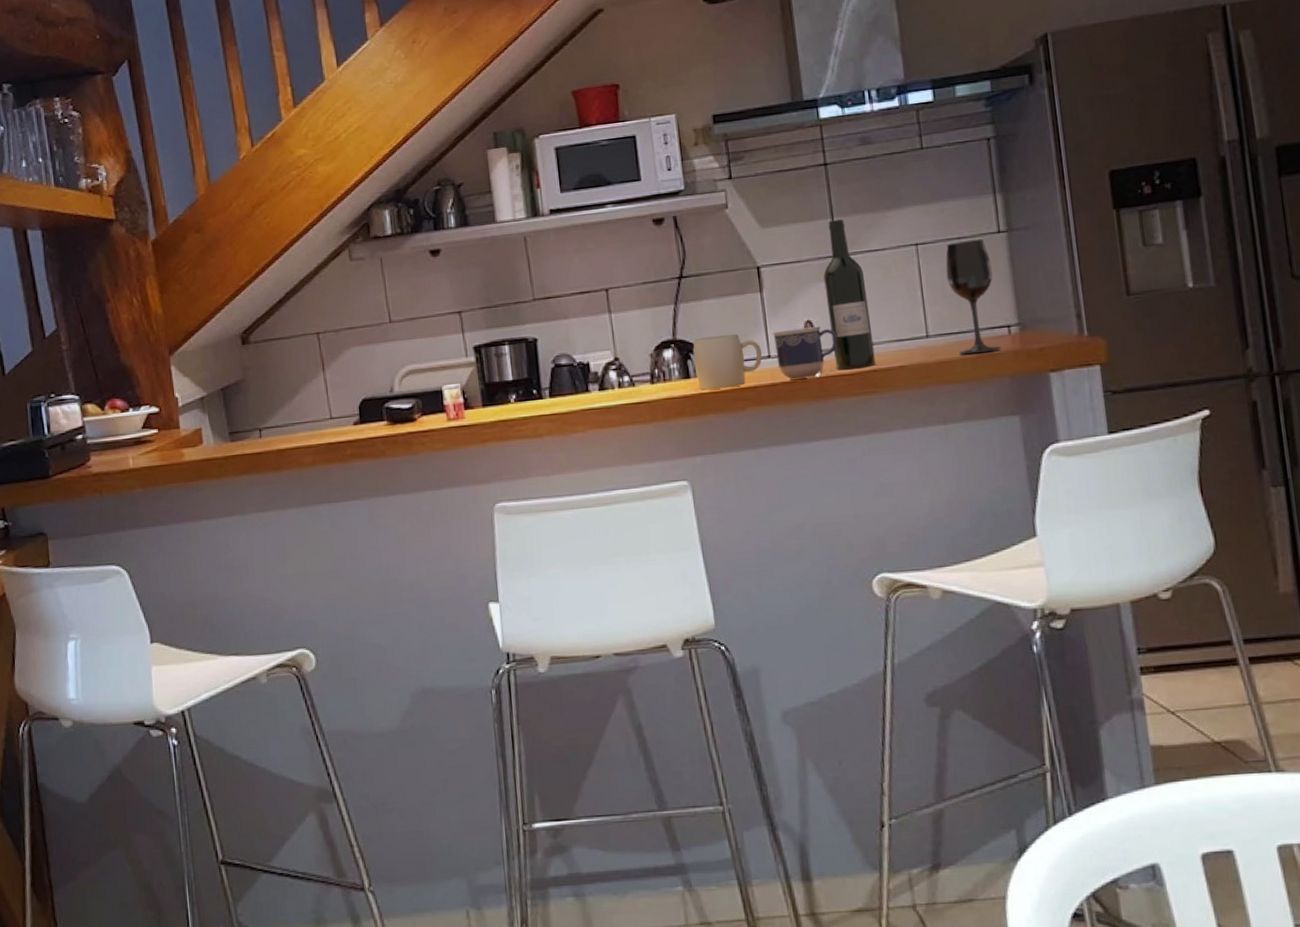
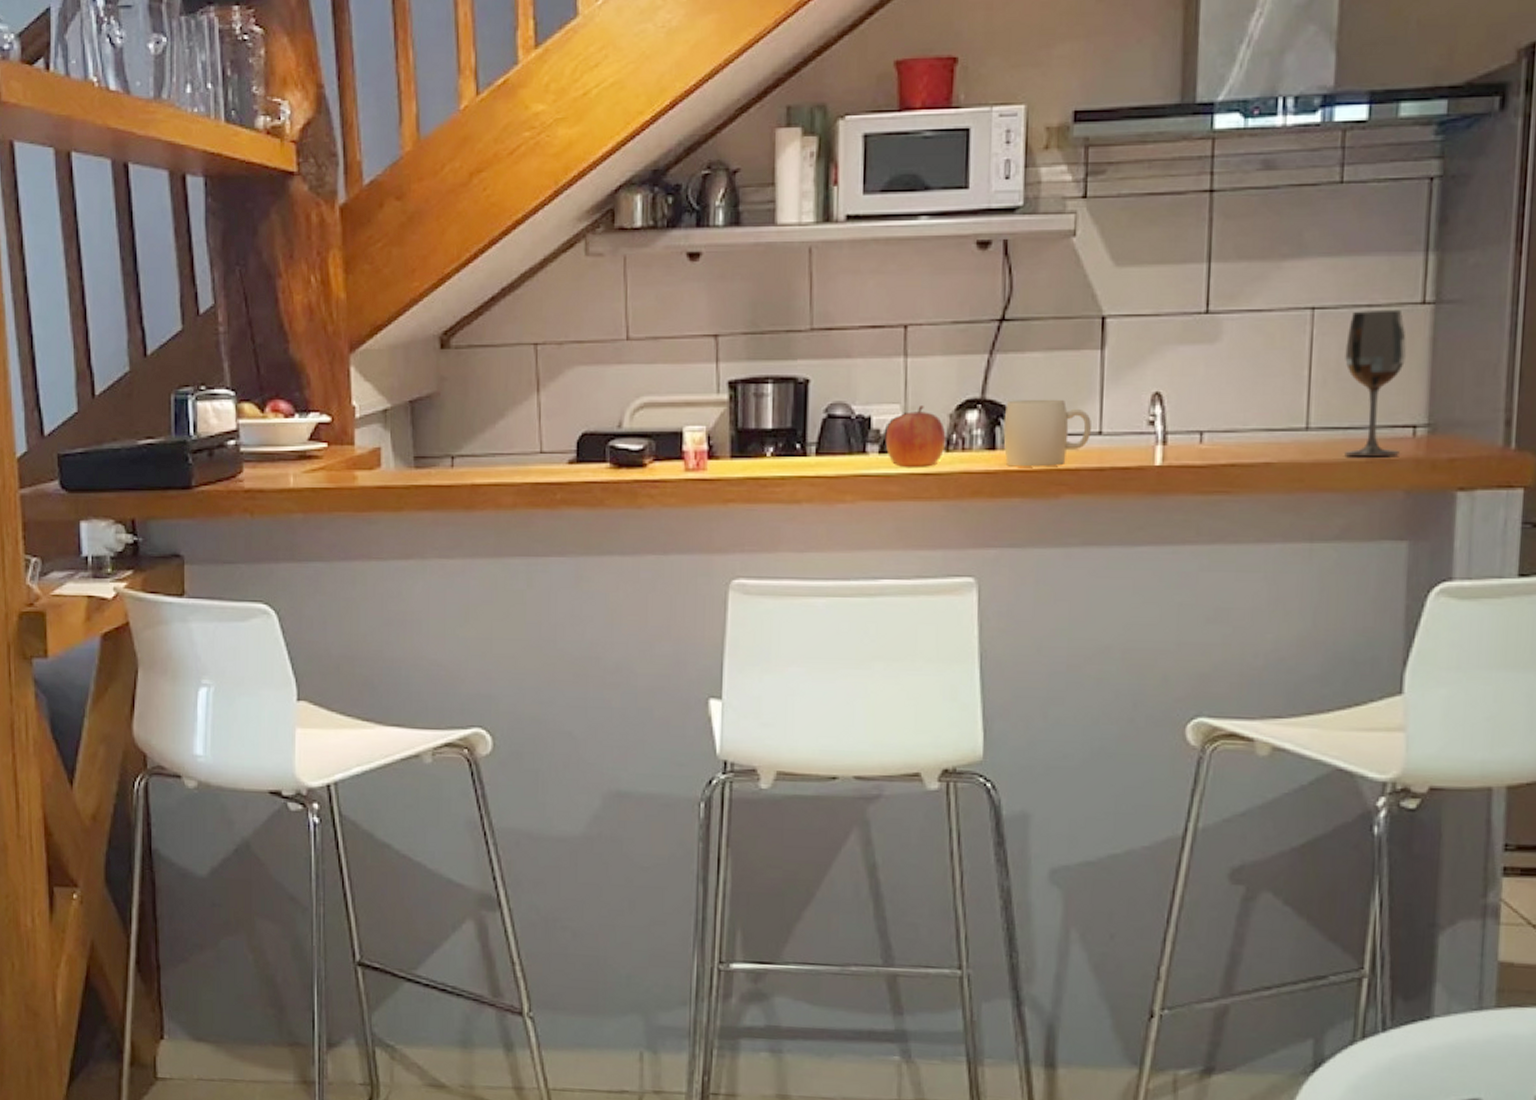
fruit: none [602,350,651,400] -> present [885,406,946,469]
cup: present [773,326,837,380] -> none [1109,401,1190,465]
wine bottle: present [823,219,876,370] -> none [1183,266,1239,460]

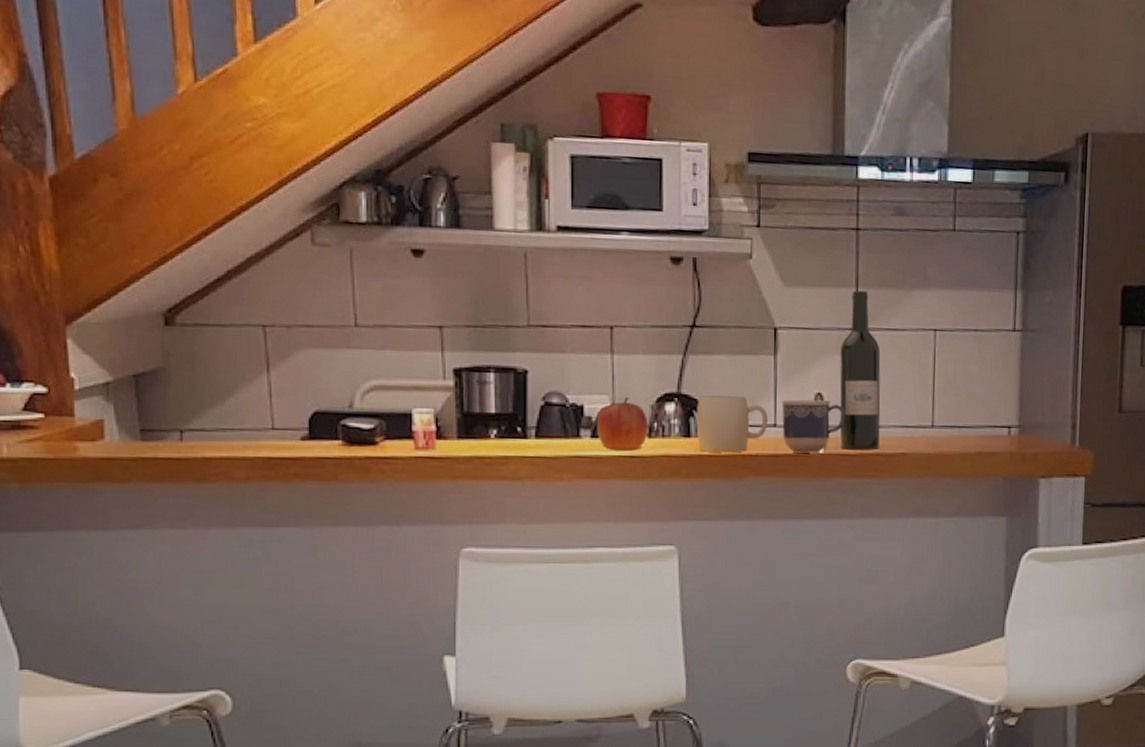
cup: none [1109,401,1190,465] -> present [782,399,845,453]
wine bottle: none [1183,266,1239,460] -> present [839,290,881,450]
wine glass: present [1344,309,1407,457] -> none [959,334,1003,451]

